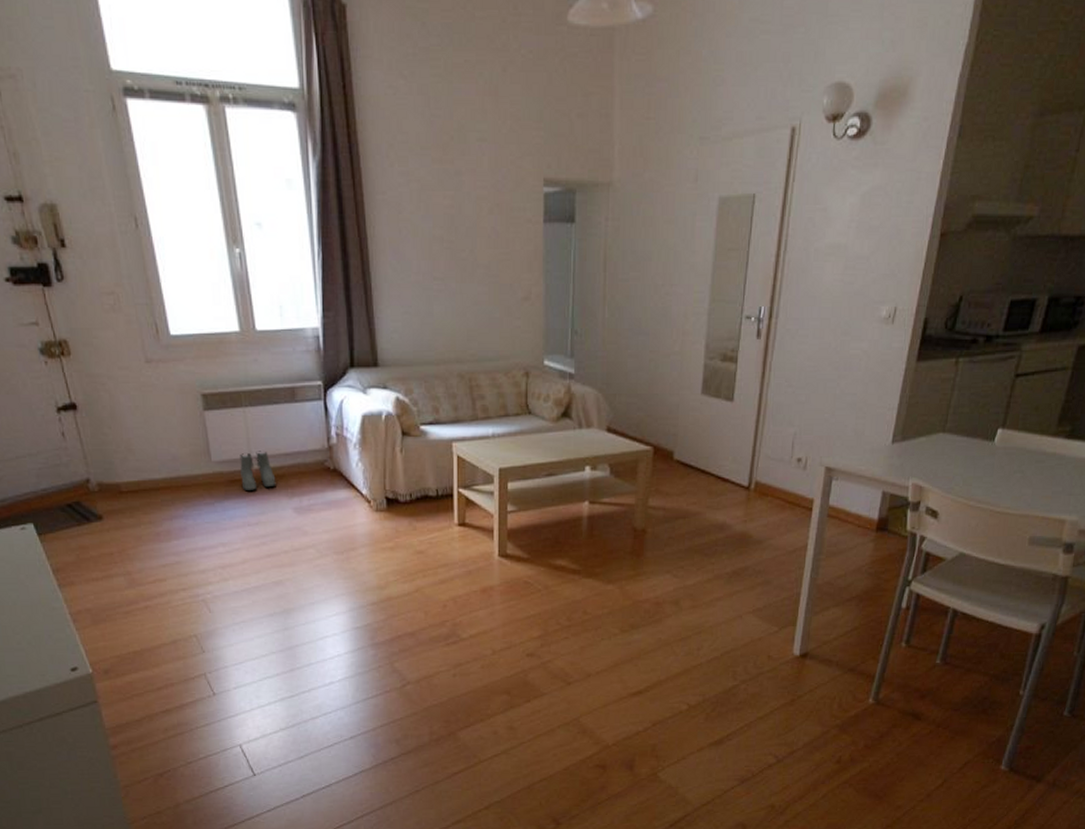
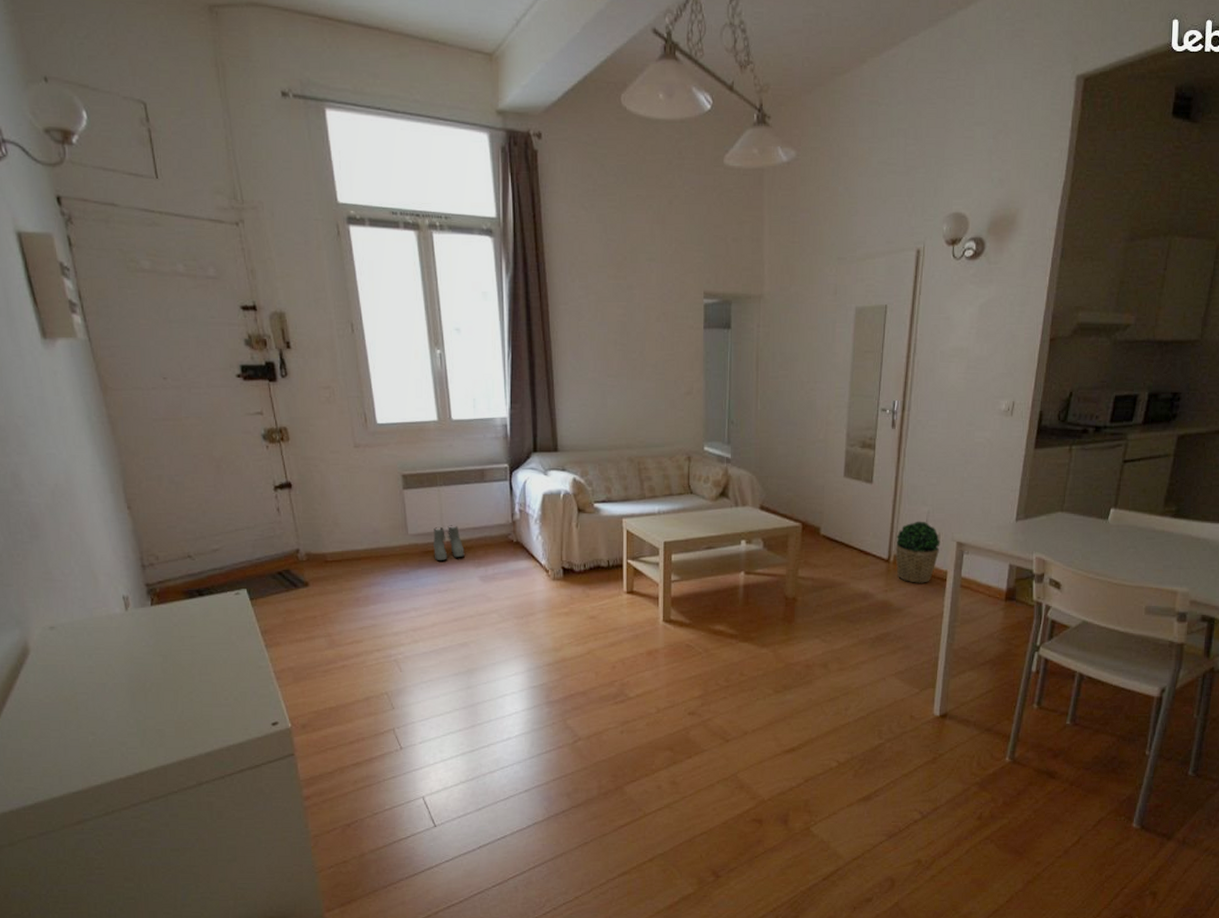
potted plant: none [756,443,807,513] -> present [895,521,941,583]

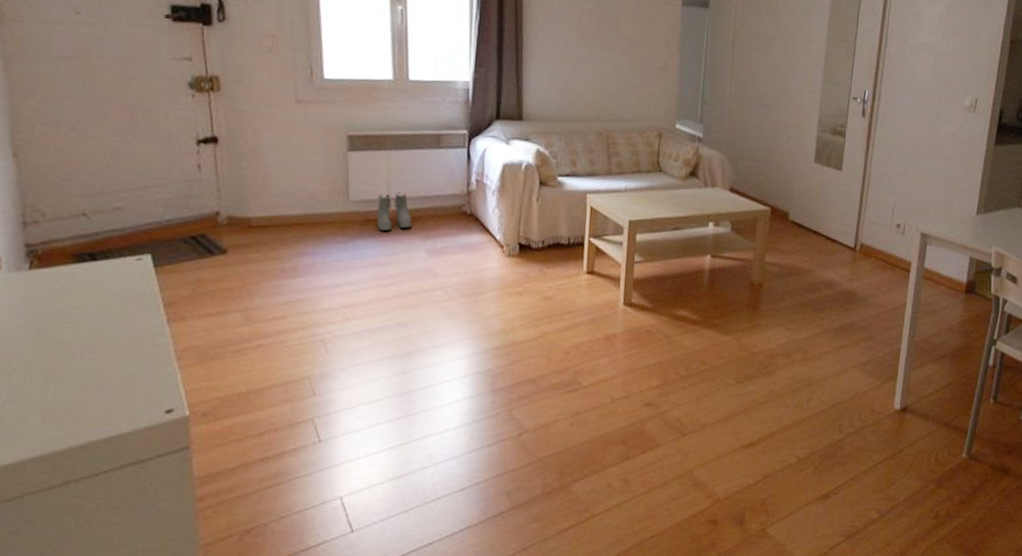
potted plant: present [895,521,941,583] -> none [861,210,905,273]

